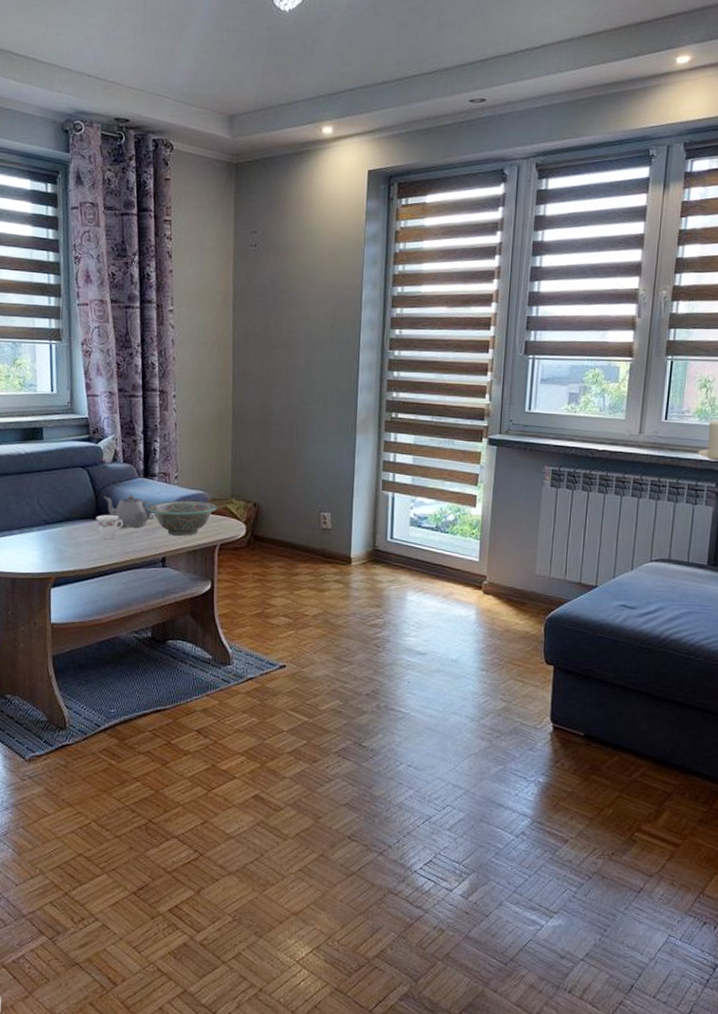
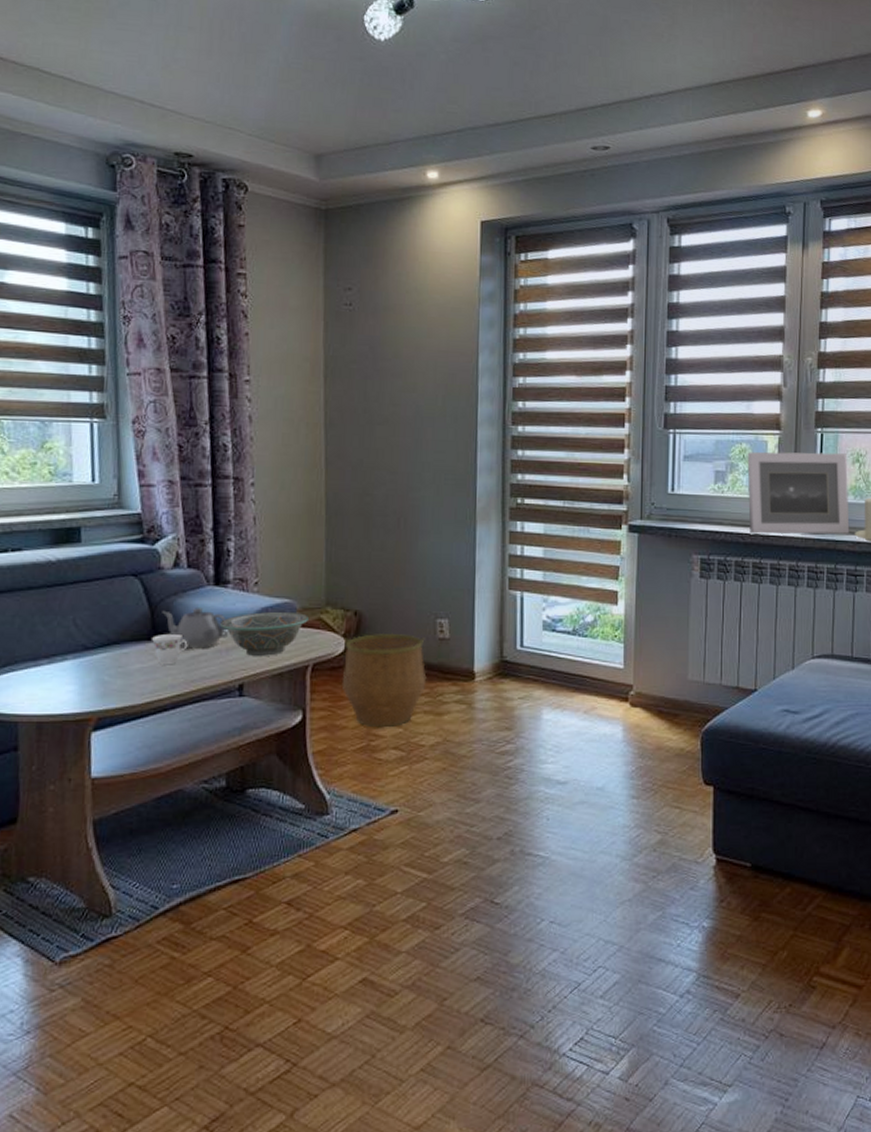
basket: none [242,521,312,599] -> present [341,632,427,728]
picture frame: none [598,376,695,453] -> present [747,451,850,535]

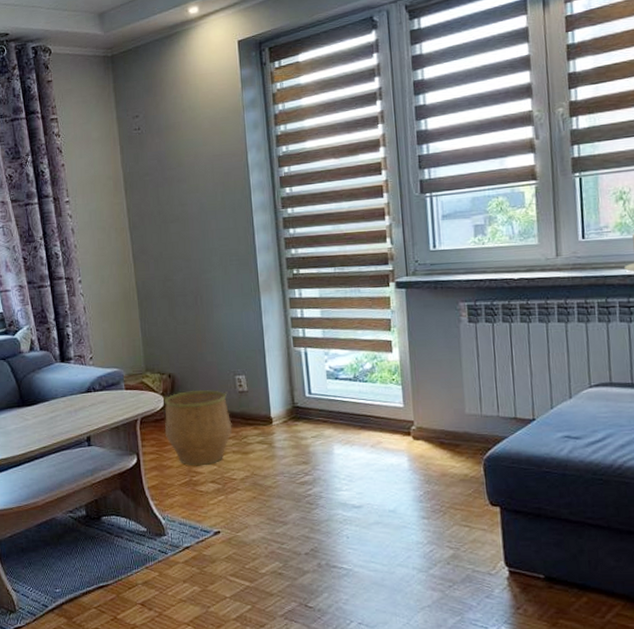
teacup: present [151,633,188,665] -> none [20,400,47,425]
teapot: present [162,608,228,650] -> none [25,380,75,413]
decorative bowl: present [219,611,310,656] -> none [67,378,134,414]
picture frame: present [747,451,850,535] -> none [504,193,619,278]

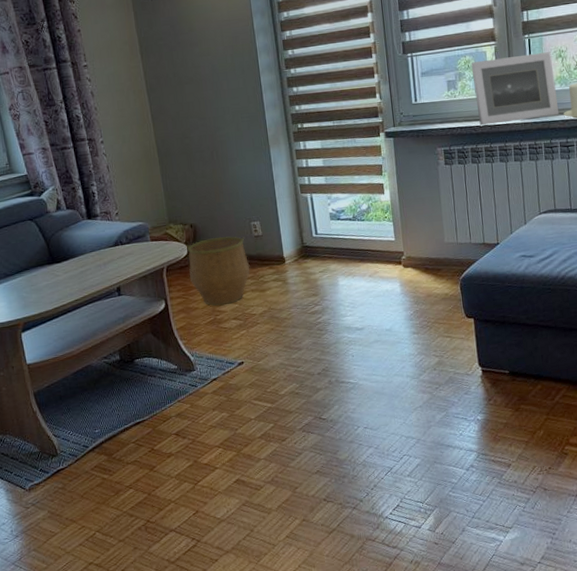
picture frame: none [504,193,619,278] -> present [471,52,559,126]

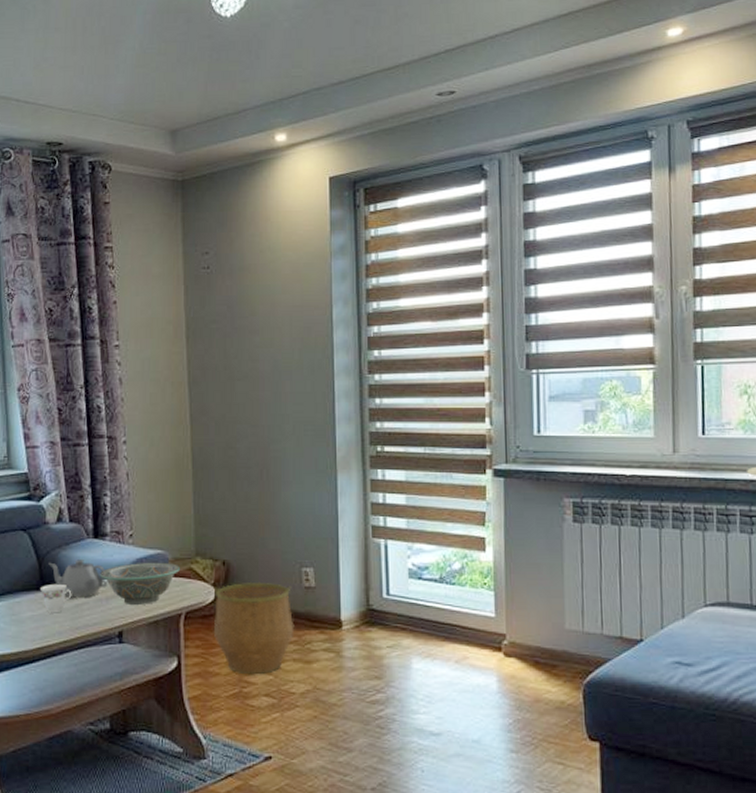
teacup: none [50,257,77,281] -> present [39,583,72,613]
teapot: none [54,237,103,268] -> present [48,559,107,599]
decorative bowl: none [95,231,159,266] -> present [99,562,181,605]
picture frame: present [471,52,559,126] -> none [618,386,741,474]

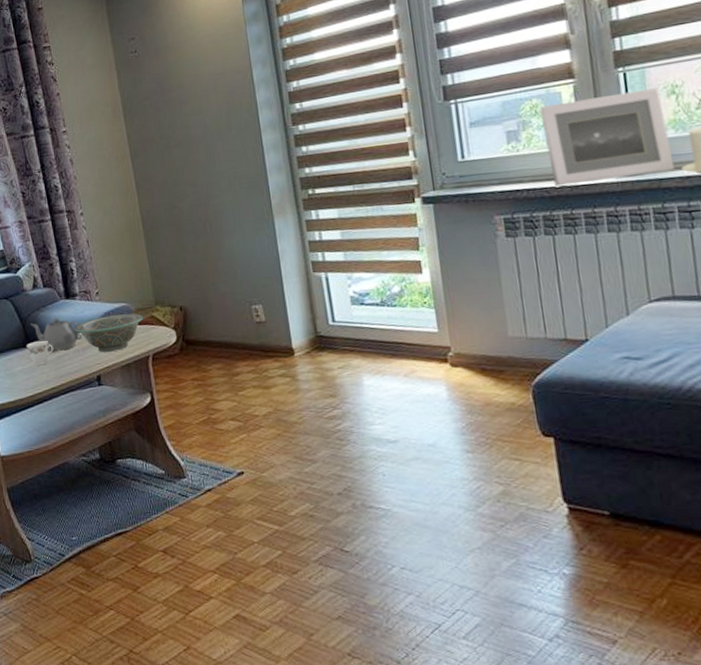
basket: present [213,581,294,675] -> none [174,321,251,404]
picture frame: none [618,386,741,474] -> present [539,88,675,187]

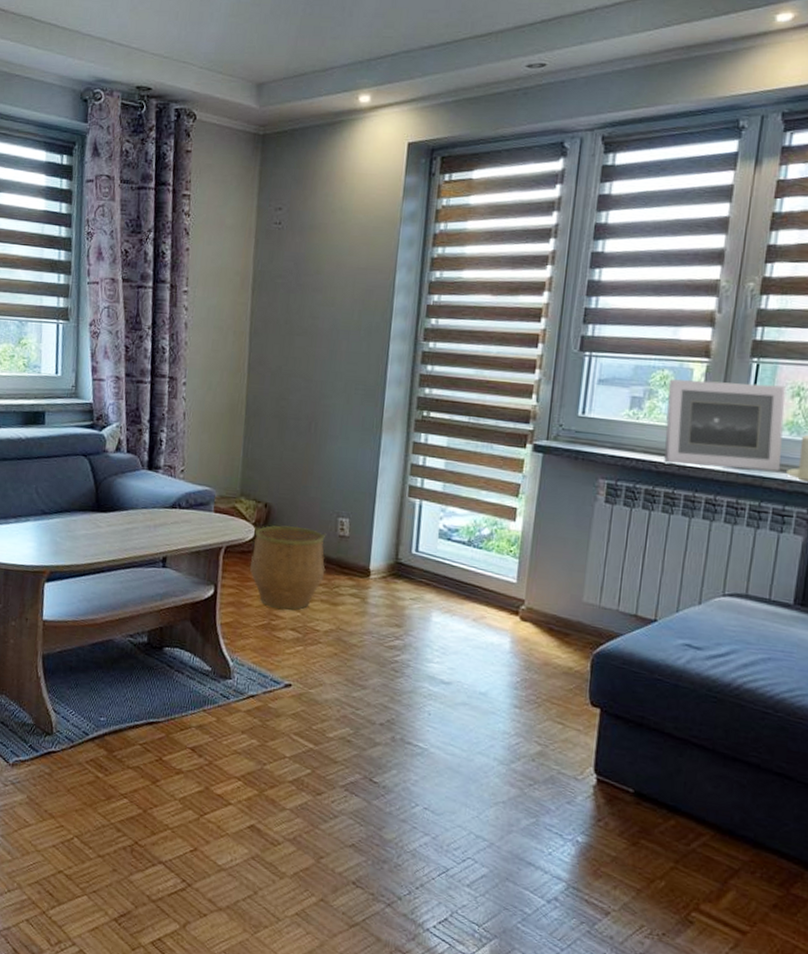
teacup: present [25,340,54,366] -> none [94,507,124,535]
teapot: present [30,318,82,353] -> none [104,487,157,524]
decorative bowl: present [74,313,144,352] -> none [149,496,226,536]
basket: none [174,321,251,404] -> present [249,525,327,611]

